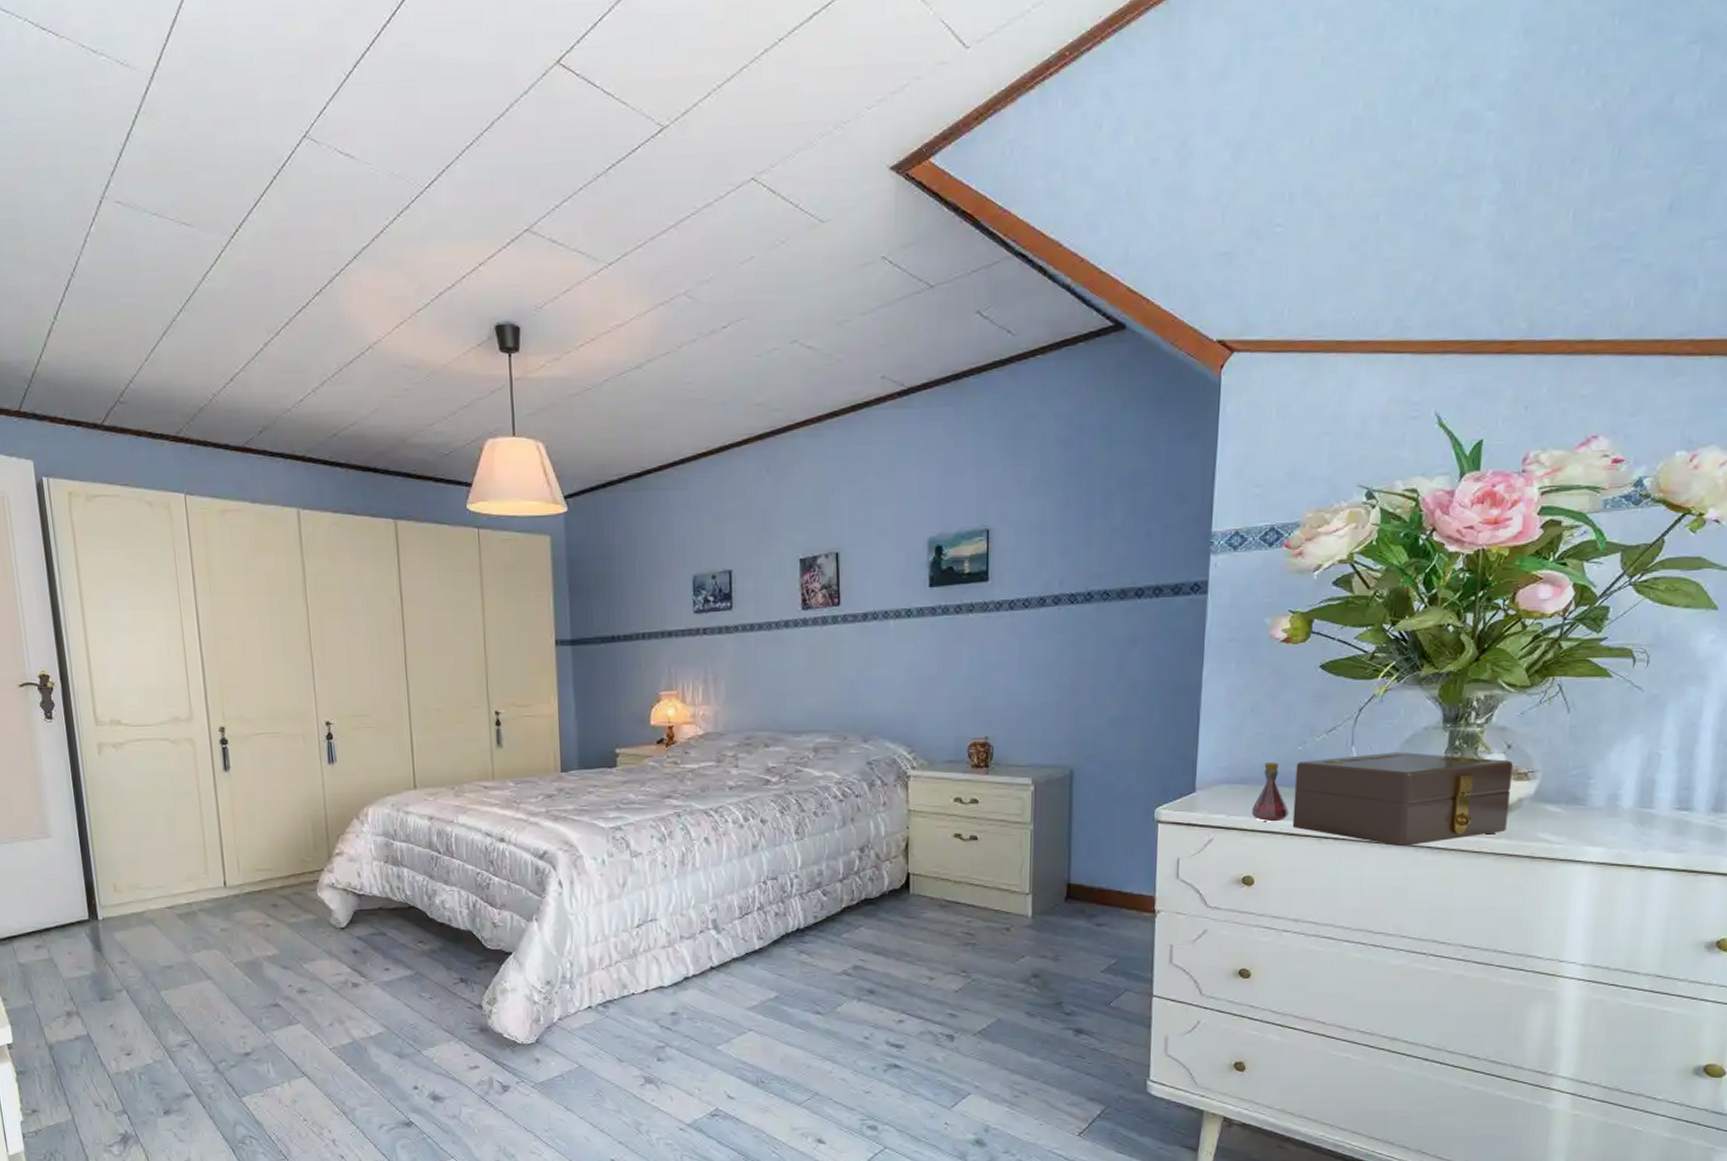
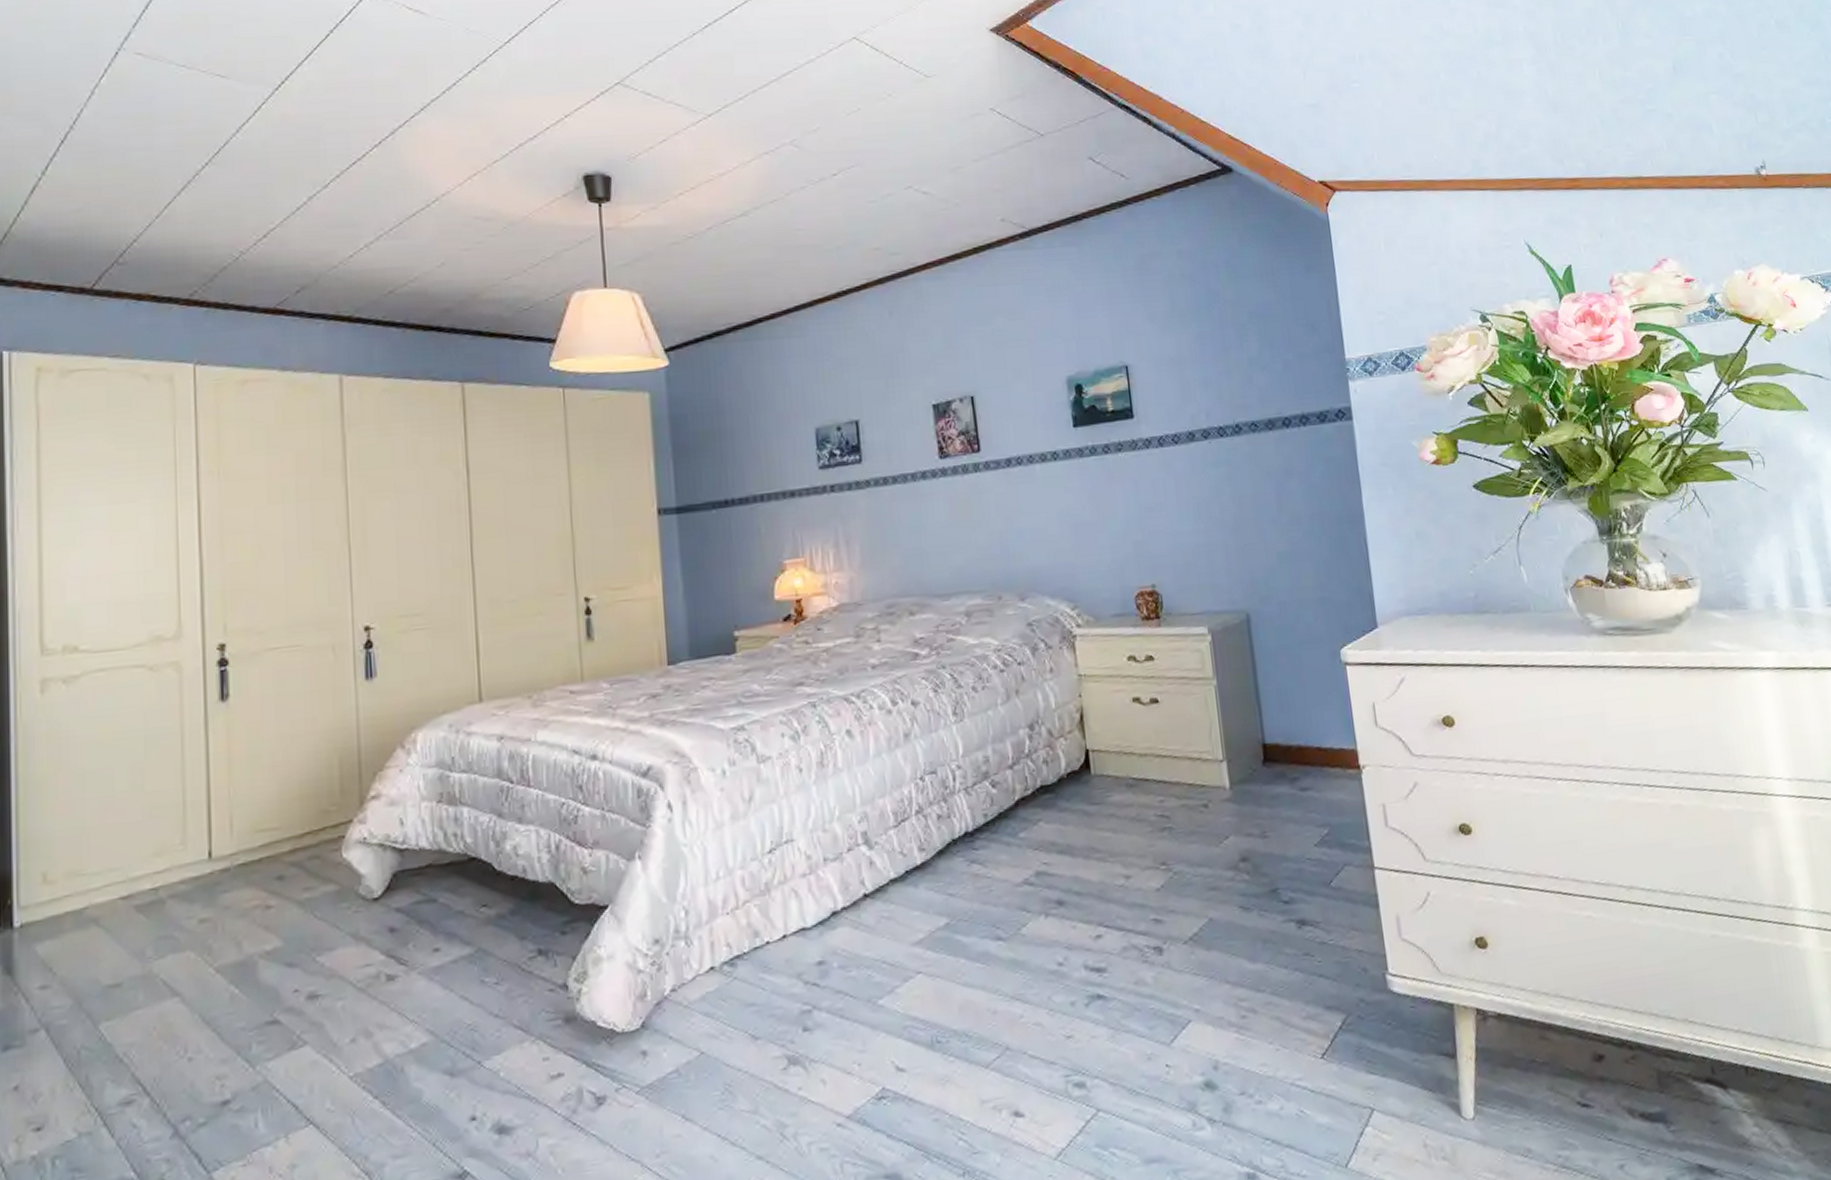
flask: present [1251,763,1289,822] -> none [1437,589,1474,654]
jewelry box: present [1292,751,1513,847] -> none [1471,568,1683,669]

